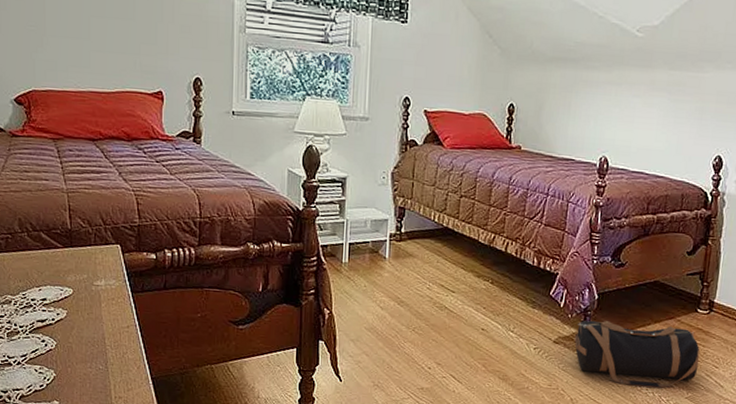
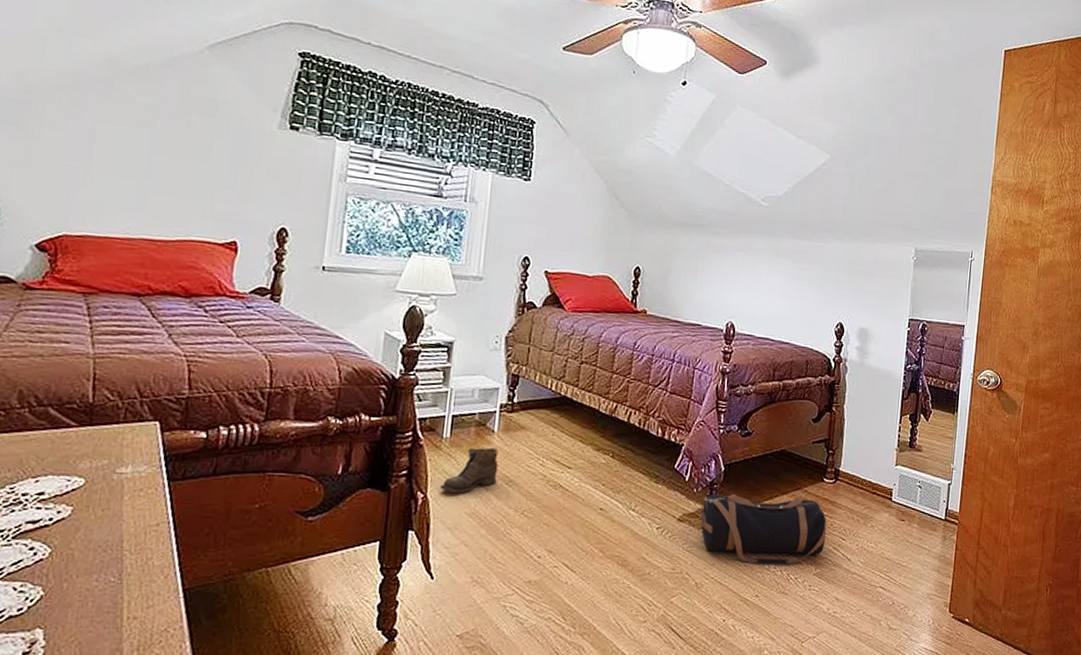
boot: none [342,272,391,312] -> present [439,447,499,494]

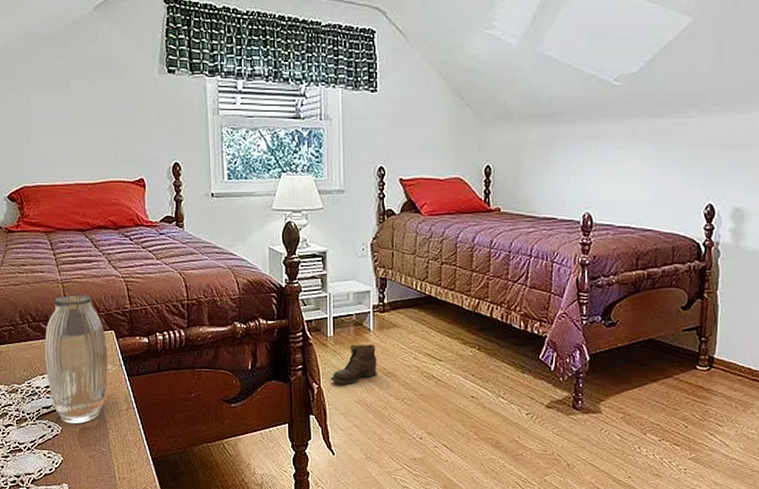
vase: none [42,373,146,545] -> present [44,294,108,424]
duffel bag: present [699,493,827,565] -> none [567,381,702,450]

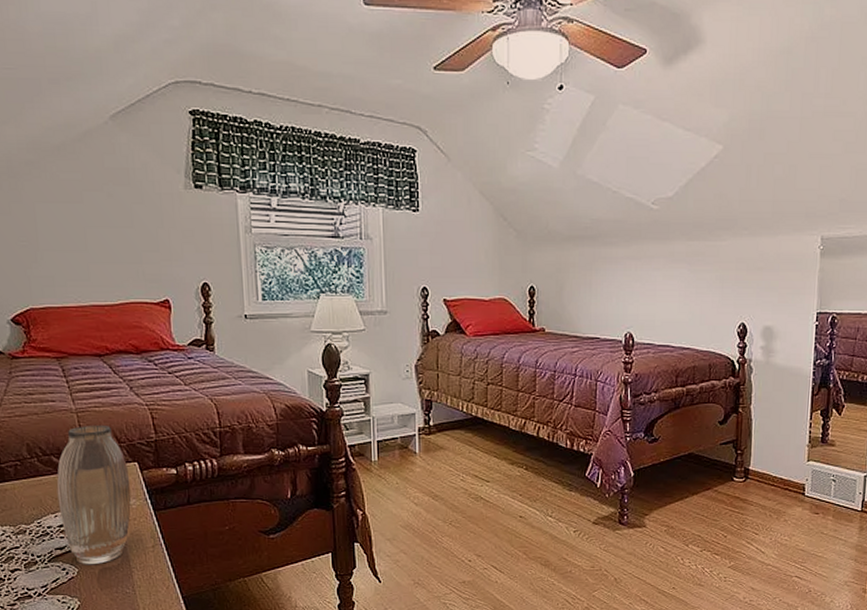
boot: present [330,344,377,384] -> none [375,467,424,509]

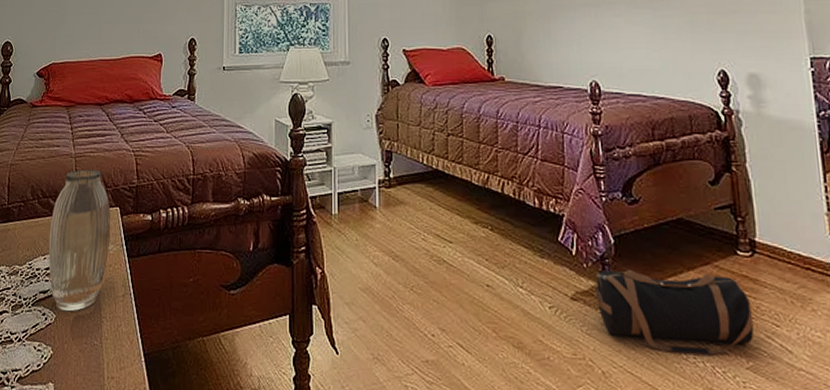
duffel bag: none [613,496,740,560] -> present [594,269,755,356]

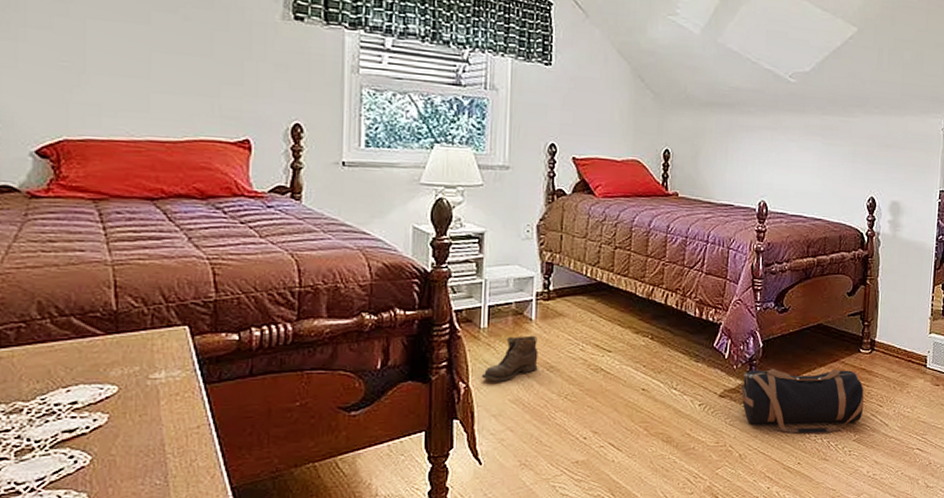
vase: present [48,169,111,312] -> none [73,280,176,451]
boot: none [334,223,384,269] -> present [481,335,539,382]

